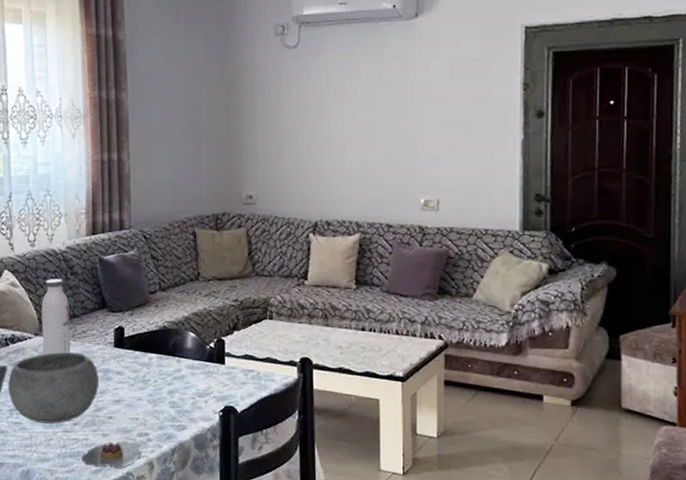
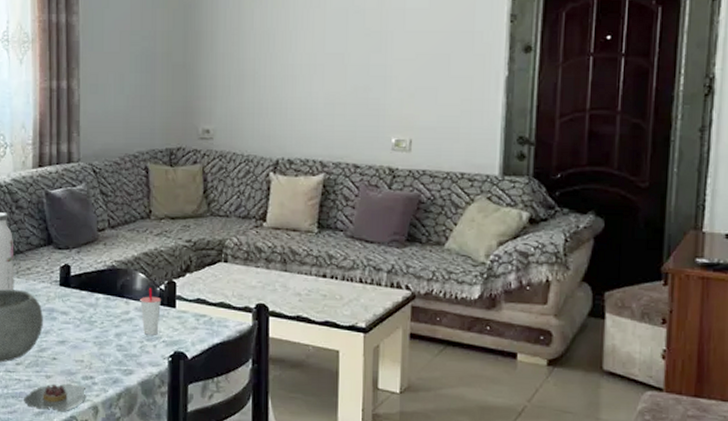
cup: none [191,346,211,391] -> present [140,288,161,335]

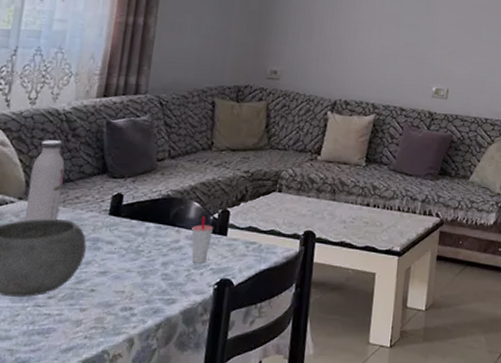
raspberry tart: present [24,383,86,412] -> none [51,316,123,347]

